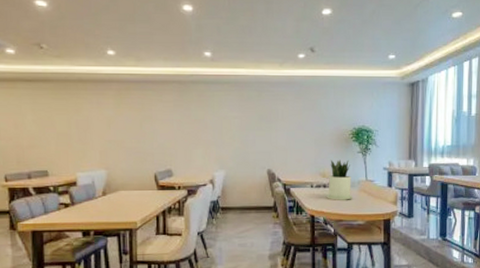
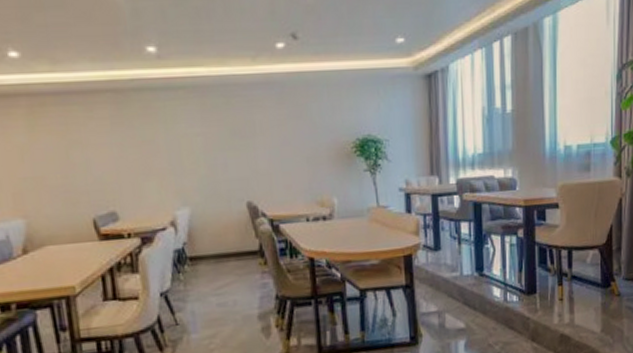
planter: present [326,159,354,200] -> none [328,182,363,236]

